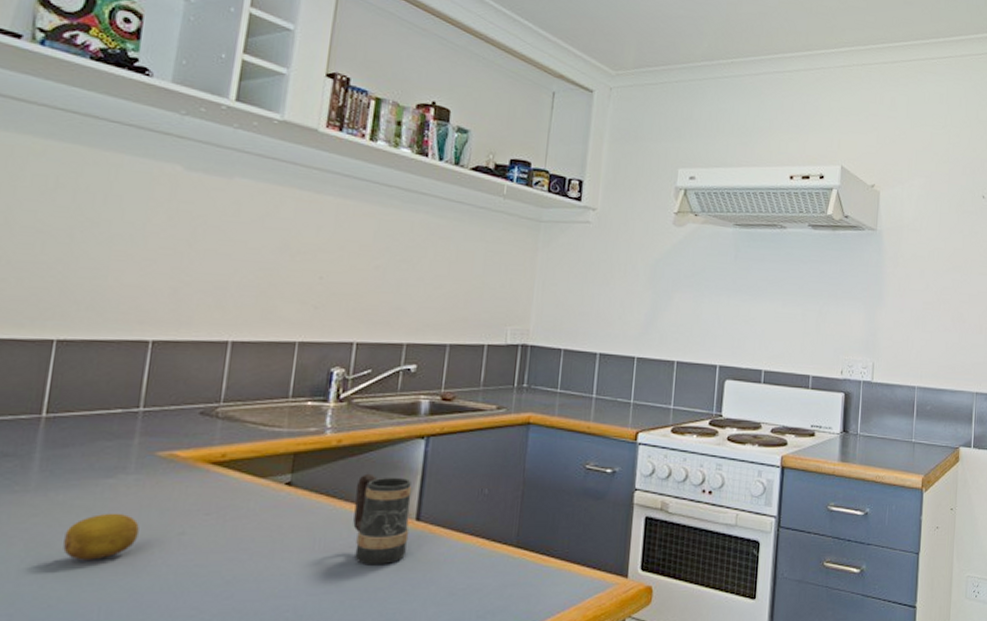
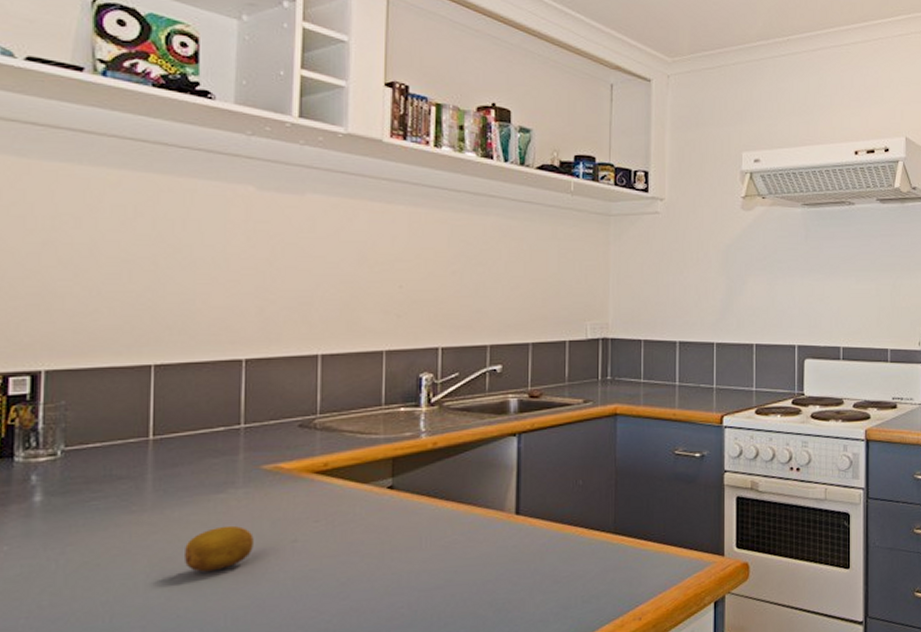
mug: present [353,473,412,566] -> none [456,472,510,560]

